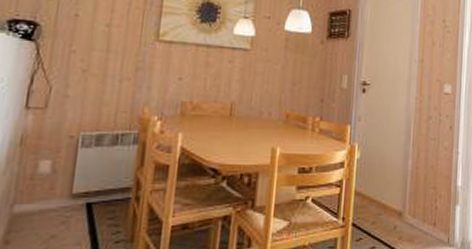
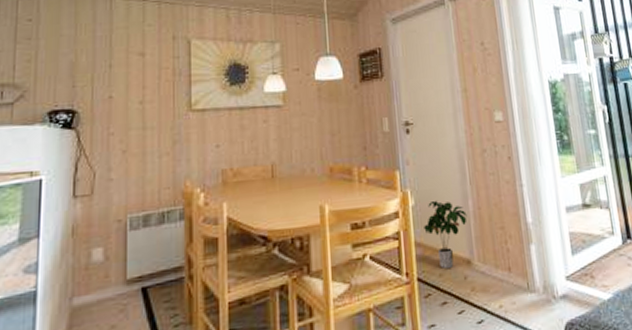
potted plant: none [365,156,405,217] -> present [424,200,467,269]

